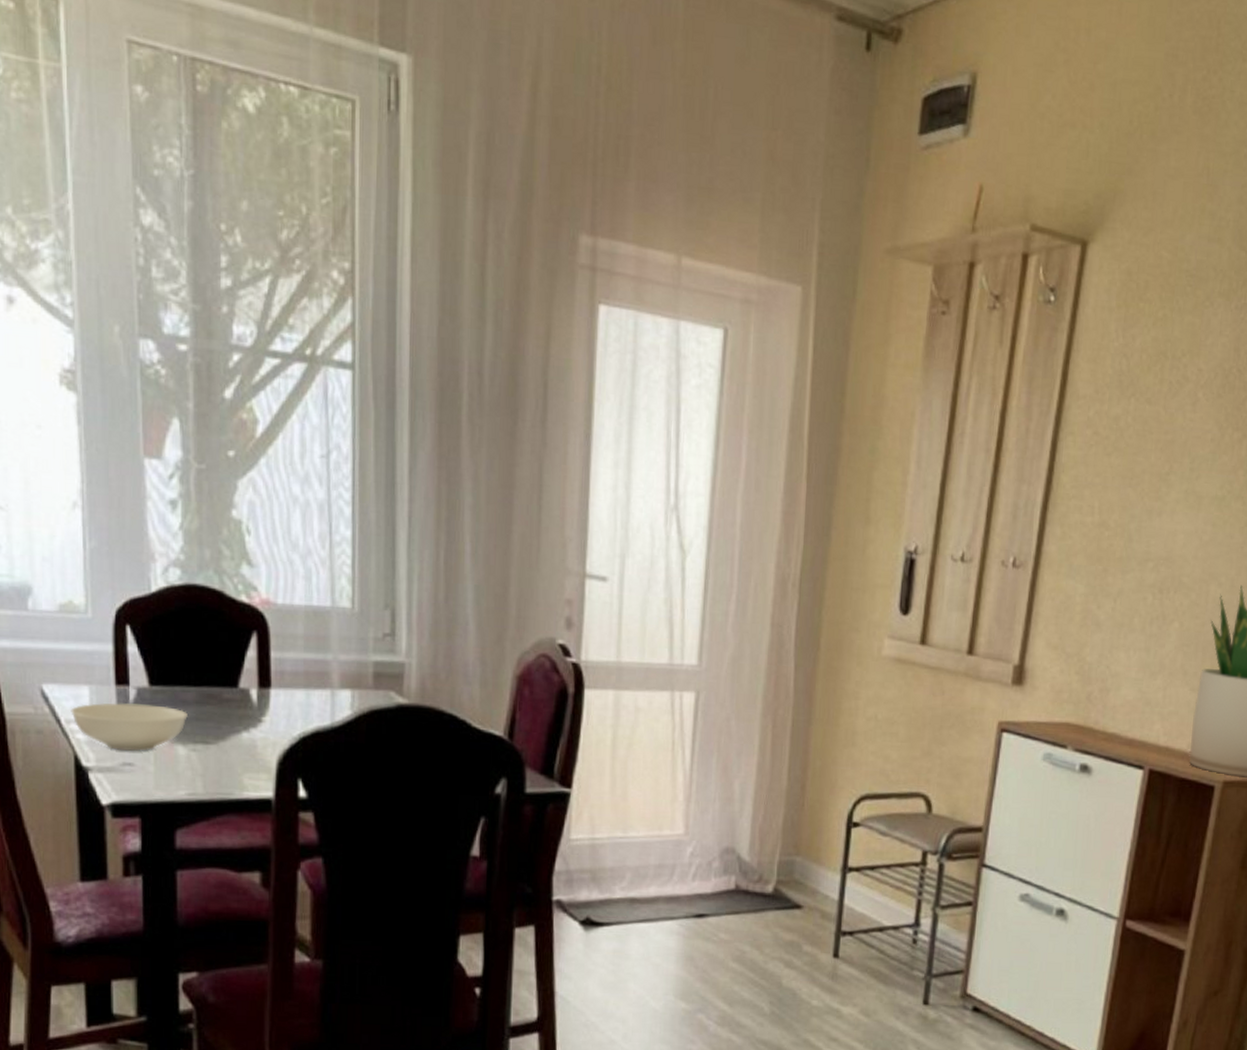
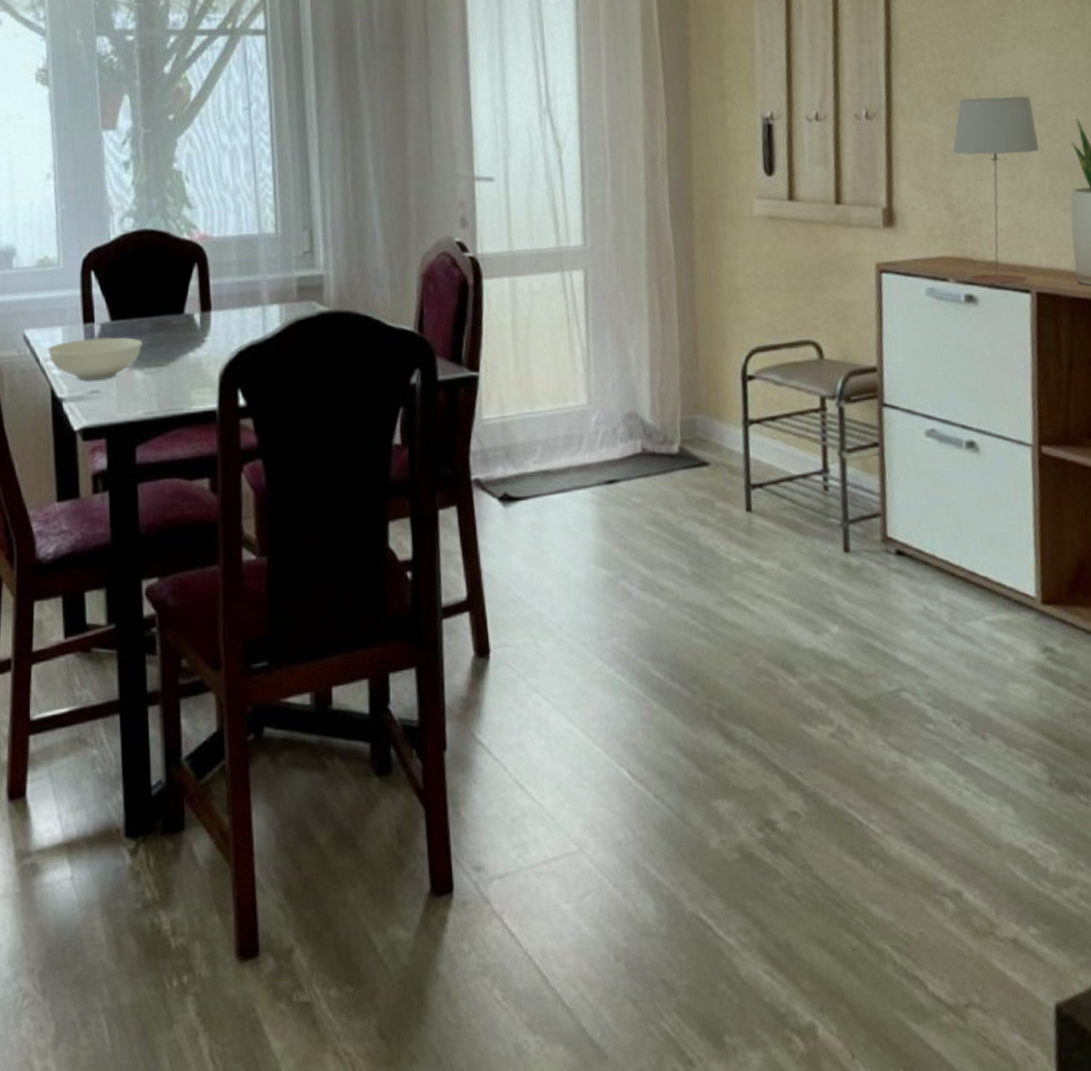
table lamp: none [1085,559,1180,759] -> present [952,95,1040,285]

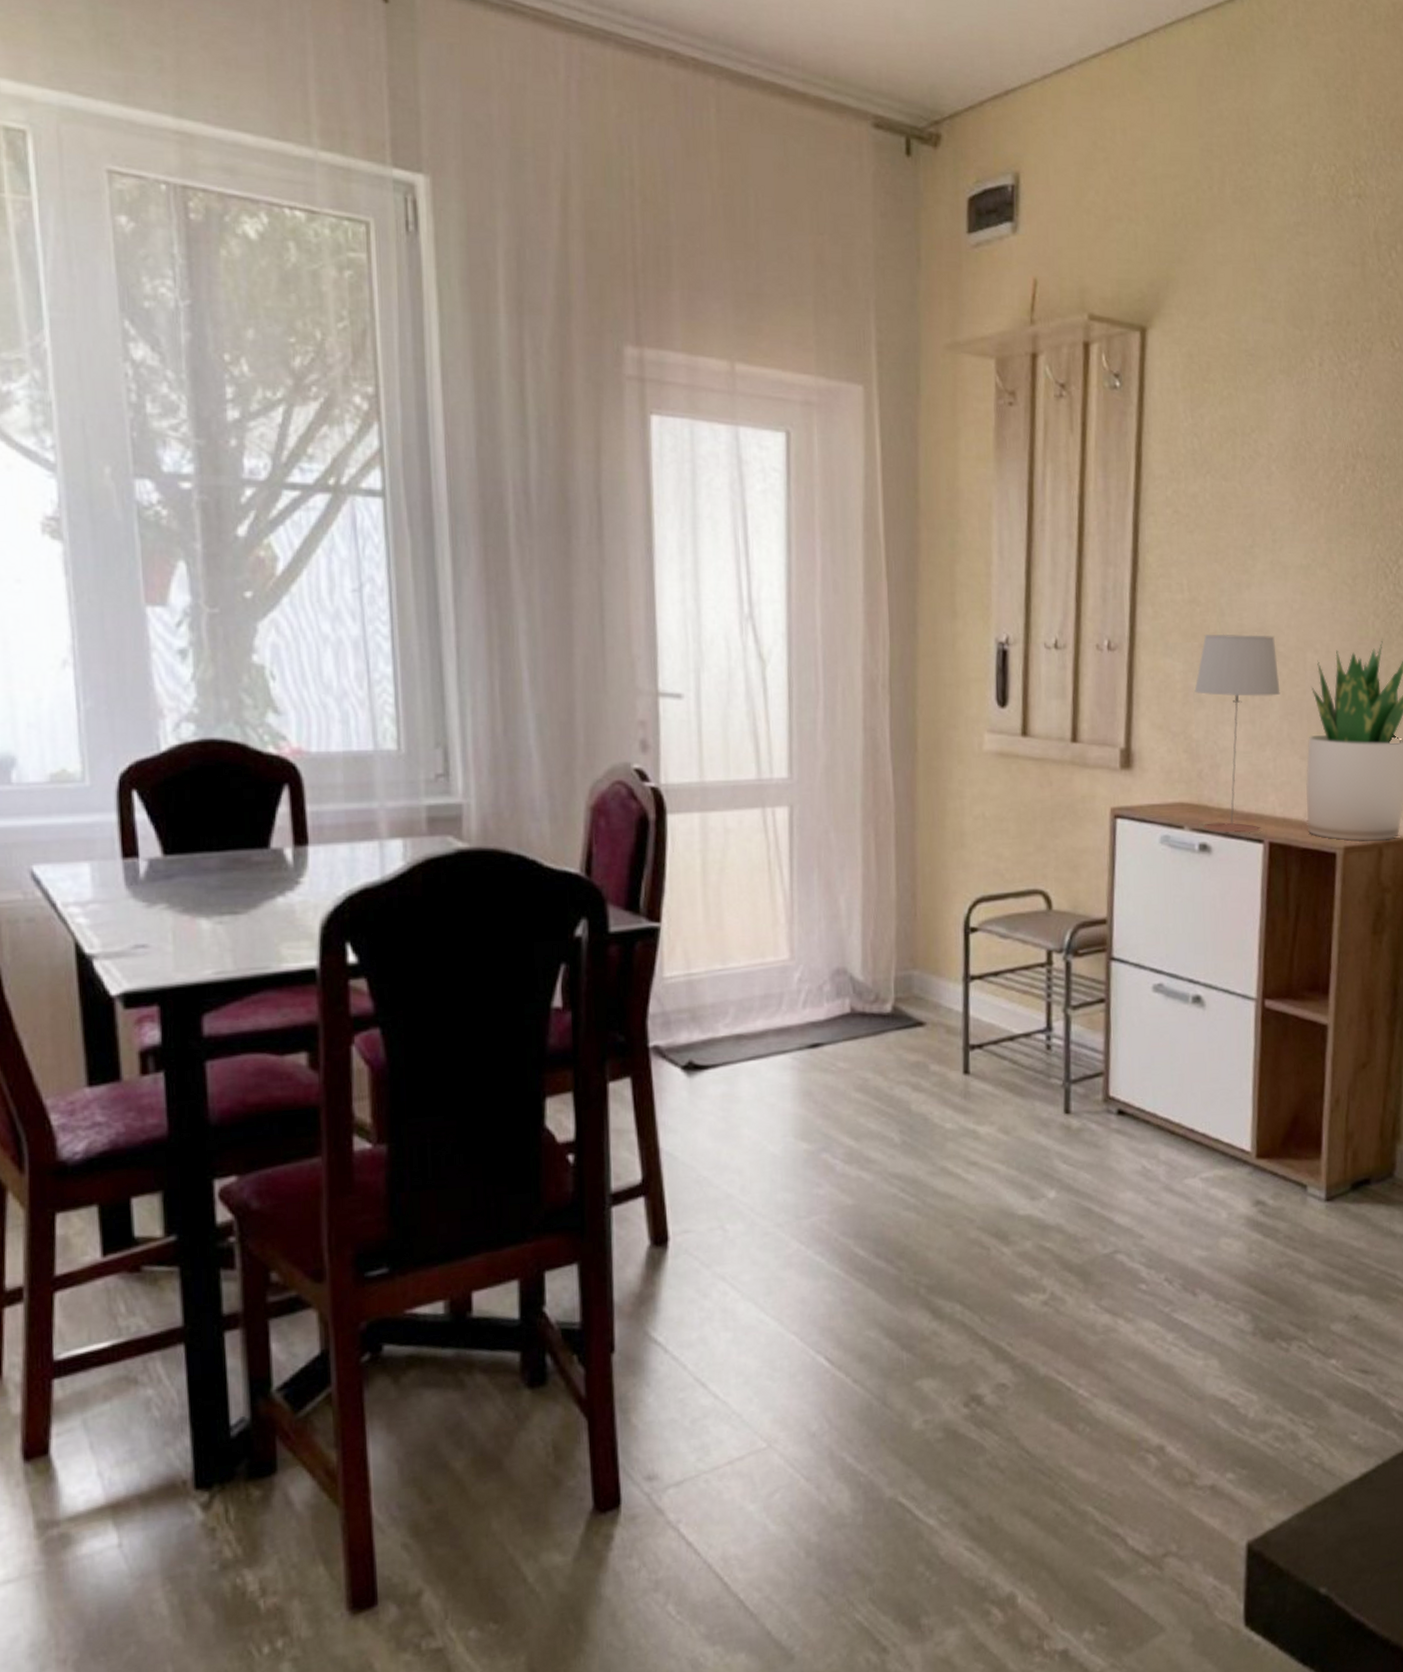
bowl: present [47,337,143,380] -> none [68,876,211,931]

